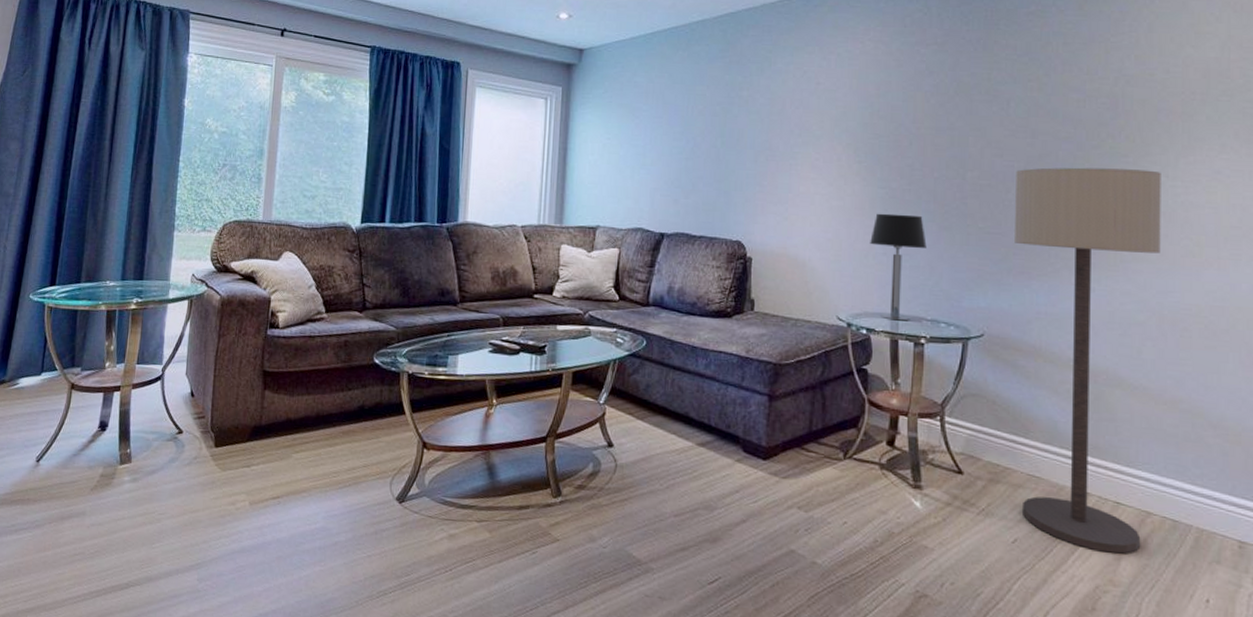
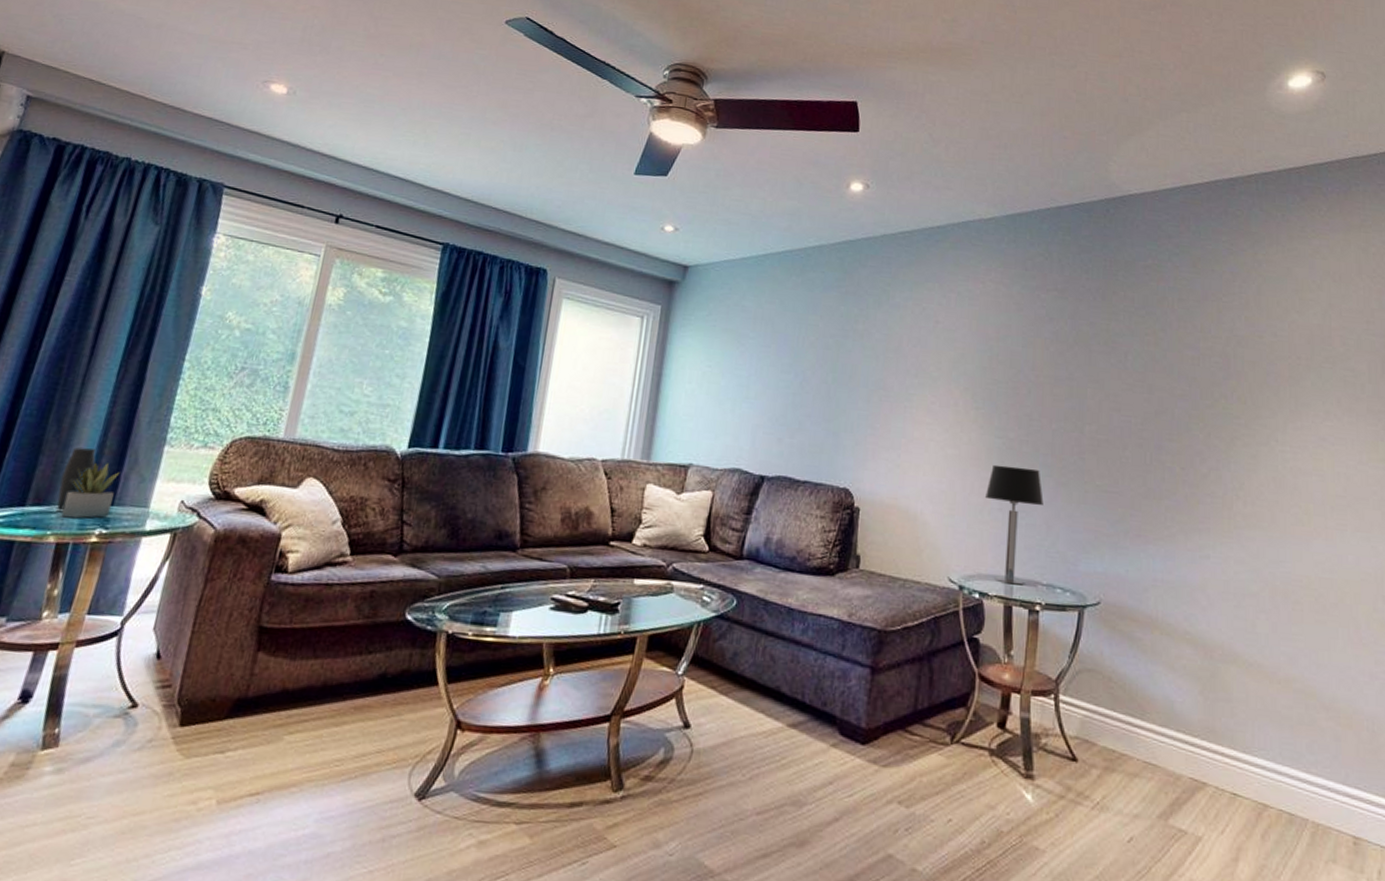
vase: none [102,236,125,286] -> present [56,447,96,511]
succulent plant: none [107,246,145,291] -> present [61,462,121,519]
floor lamp: present [1015,167,1161,554] -> none [1132,425,1272,854]

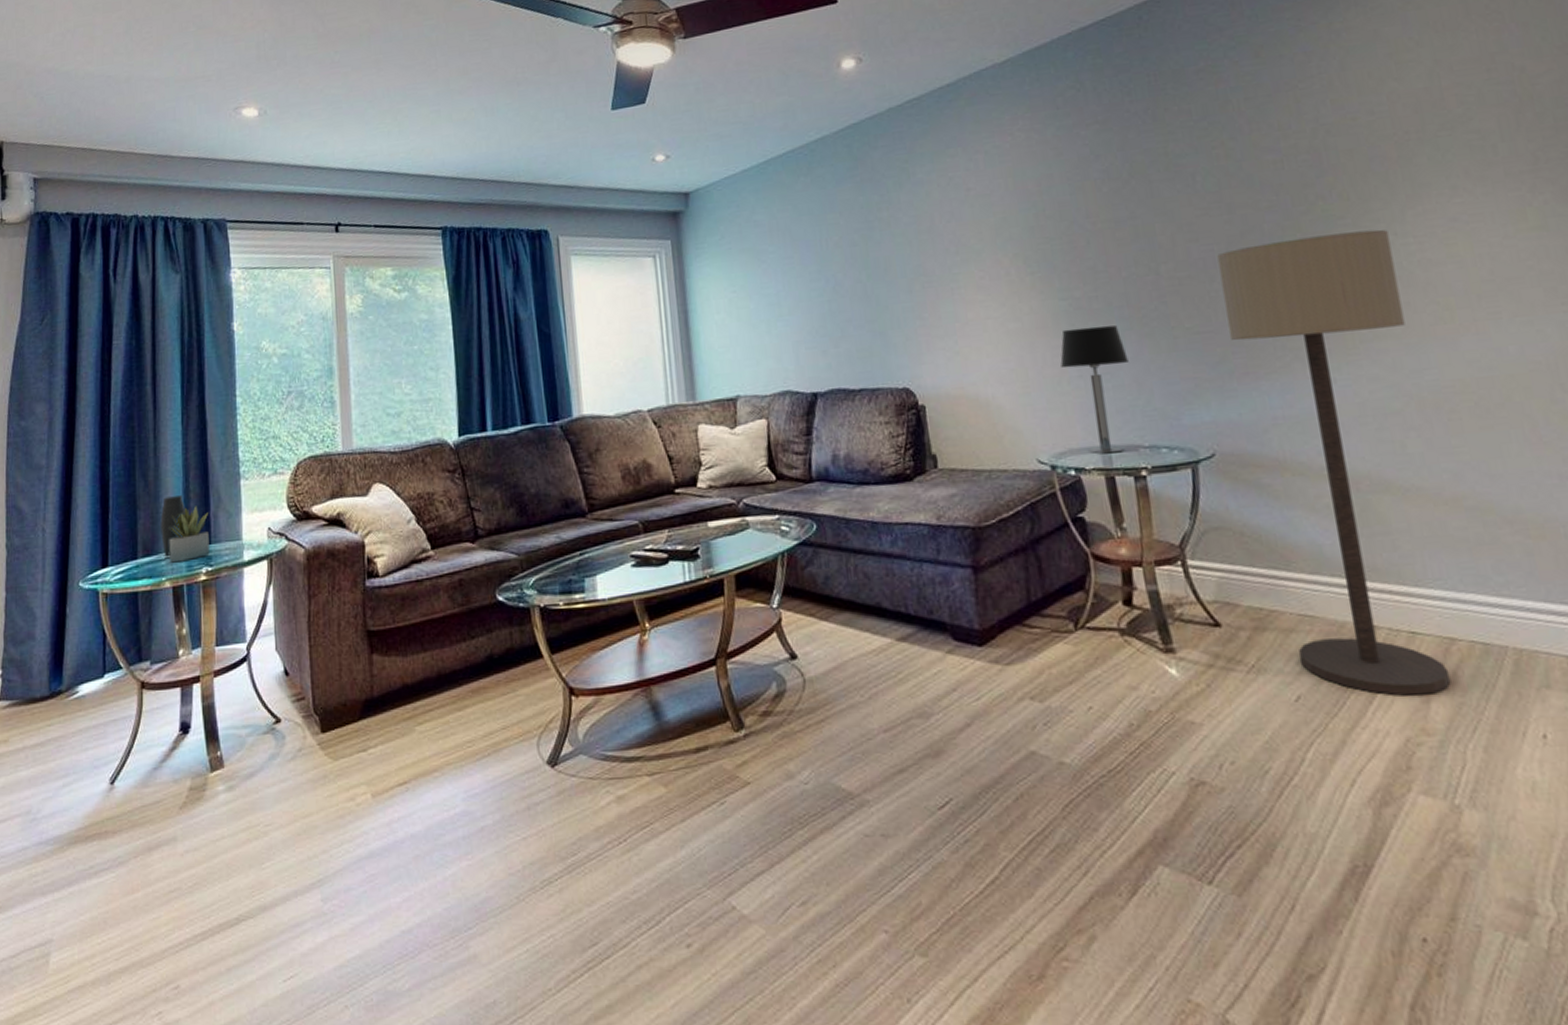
floor lamp: none [1132,425,1272,854] -> present [1217,229,1451,696]

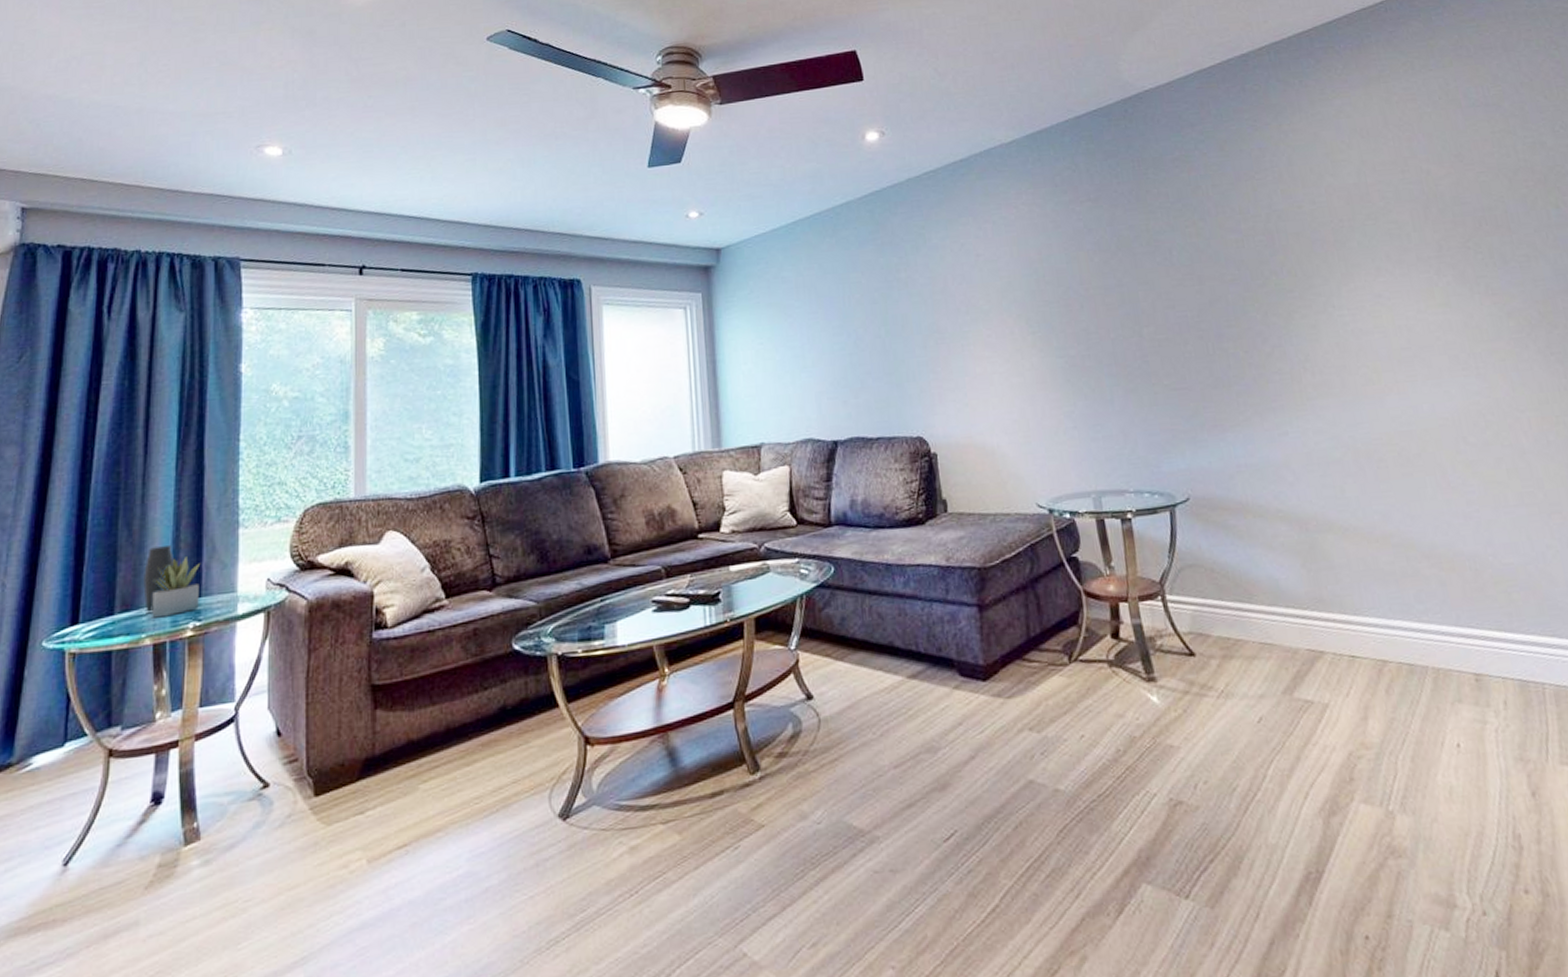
table lamp: present [1060,325,1129,454] -> none [1057,381,1116,499]
floor lamp: present [1217,229,1451,696] -> none [1190,302,1384,714]

